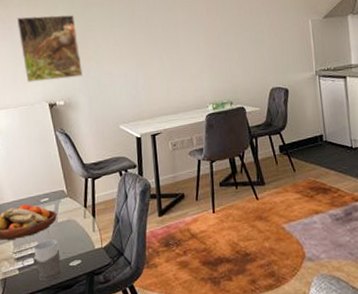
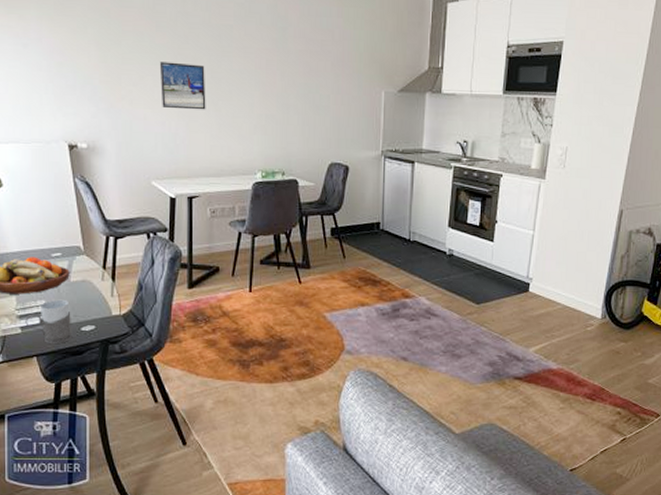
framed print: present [16,14,83,83] -> none [34,34,112,118]
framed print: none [118,21,160,62] -> present [159,61,206,110]

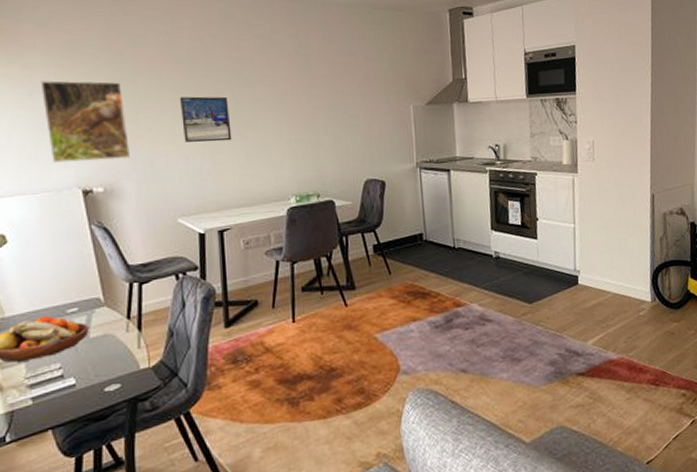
mug: present [25,299,73,343] -> none [37,359,95,412]
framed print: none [34,34,112,118] -> present [40,80,130,163]

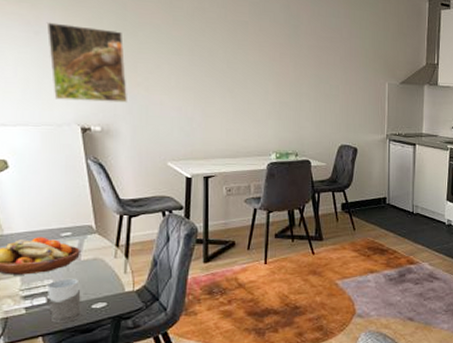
mug: none [37,359,95,412] -> present [30,278,82,323]
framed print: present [179,96,232,143] -> none [176,52,222,97]

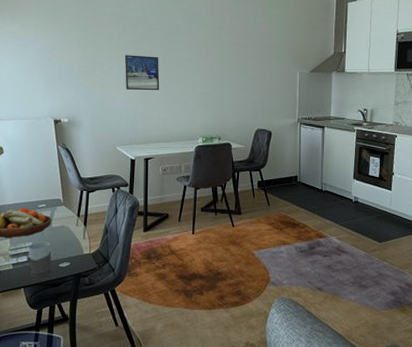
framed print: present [46,22,127,103] -> none [31,37,88,99]
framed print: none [176,52,222,97] -> present [124,55,160,91]

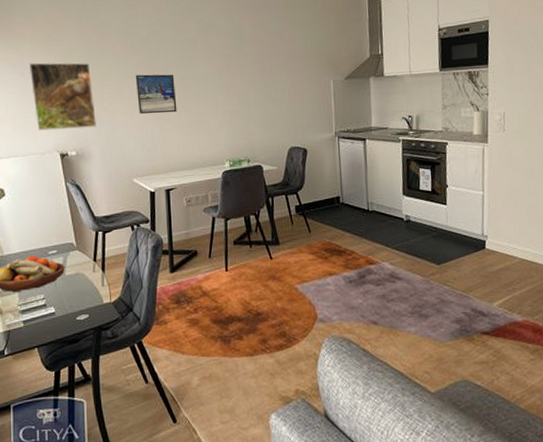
mug: present [16,241,52,277] -> none [27,292,69,334]
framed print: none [31,37,88,99] -> present [28,62,96,131]

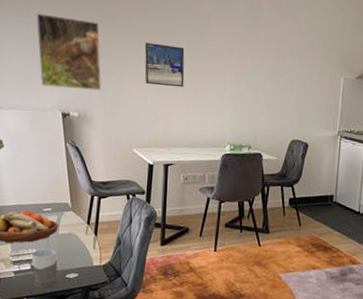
mug: none [27,292,69,334] -> present [18,249,58,288]

